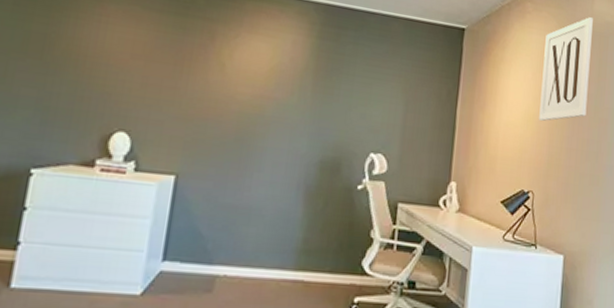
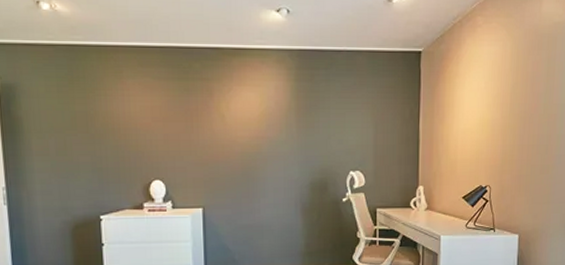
wall art: present [539,17,593,122] -> none [493,21,541,125]

